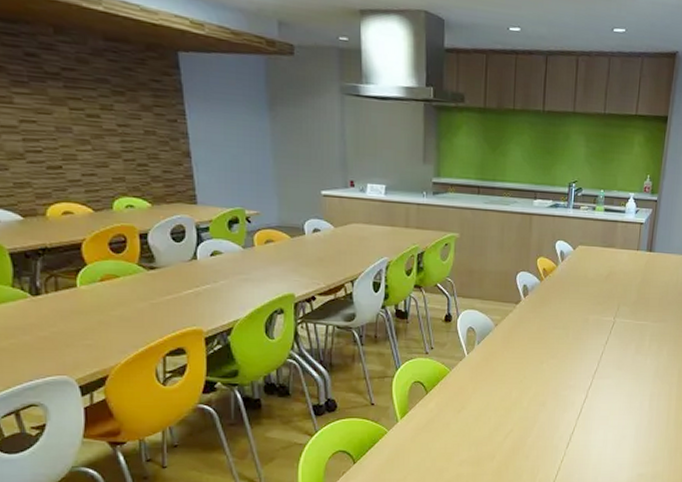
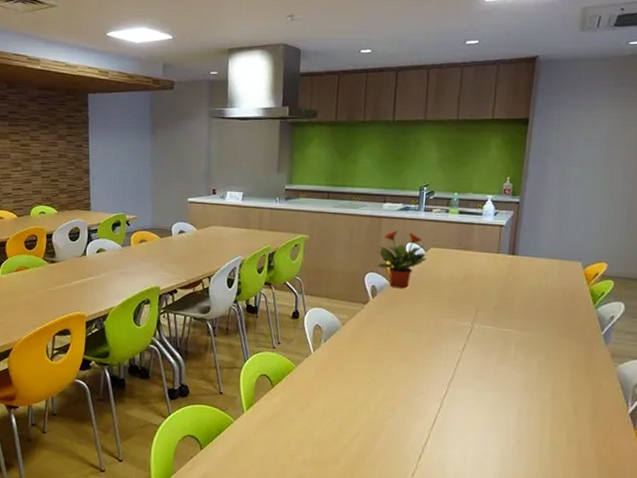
potted plant: none [528,228,575,287] -> present [377,230,427,289]

